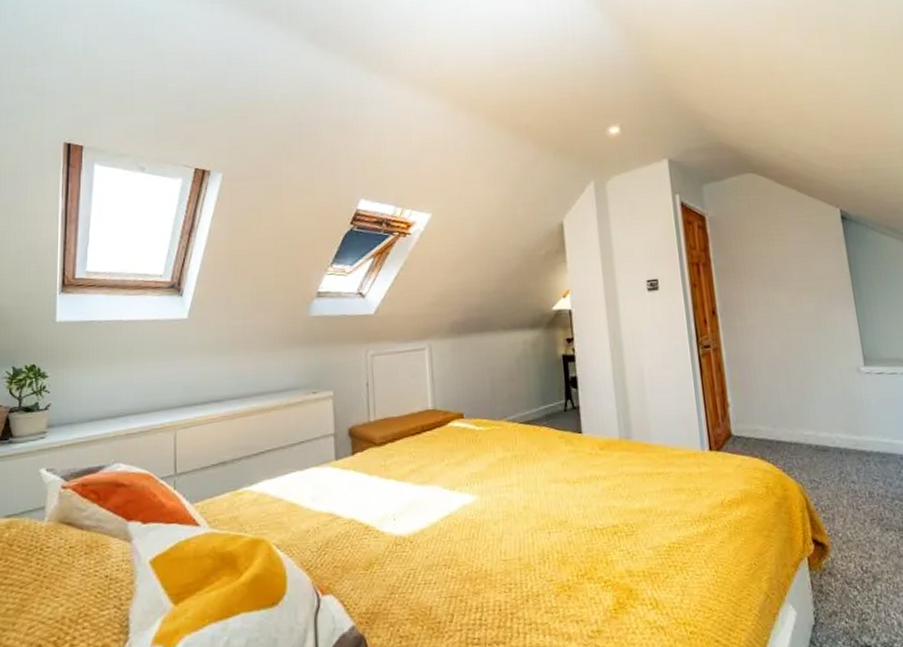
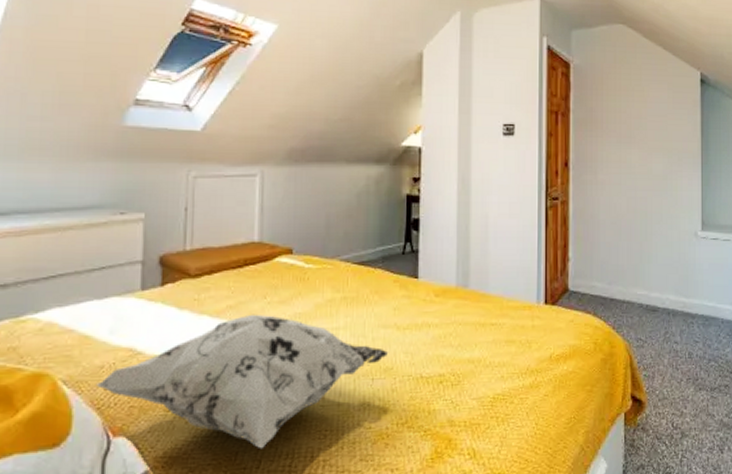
decorative pillow: none [303,476,562,604] -> present [95,314,389,449]

